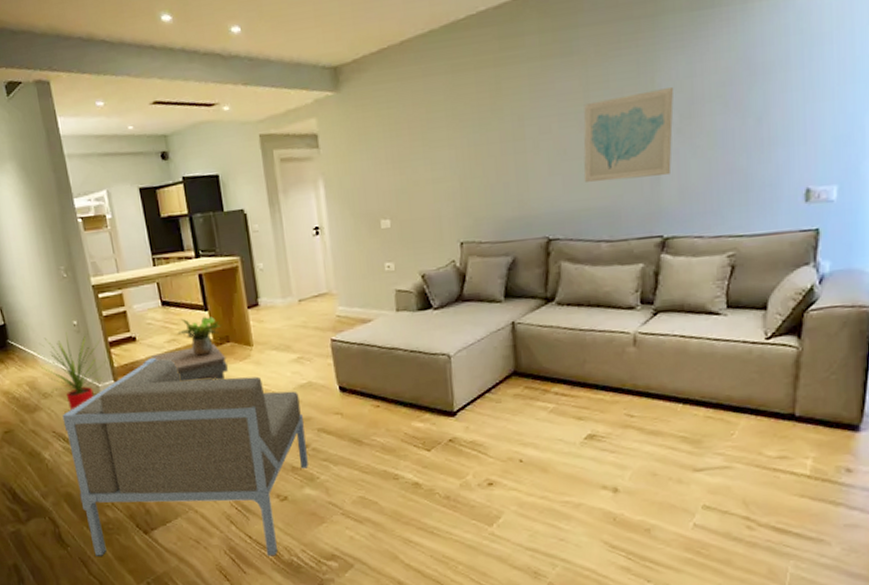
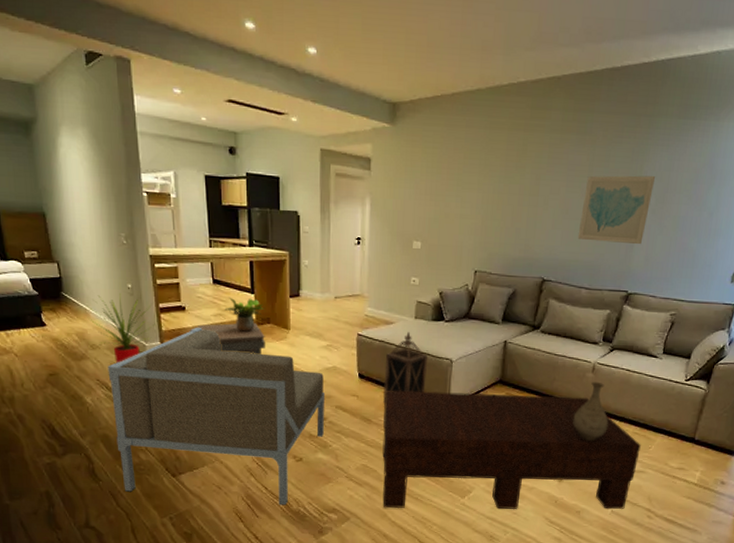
lantern: none [368,328,422,419] -> present [383,332,427,404]
coffee table: none [373,379,720,549] -> present [382,390,641,510]
vase: none [618,356,668,435] -> present [573,381,608,441]

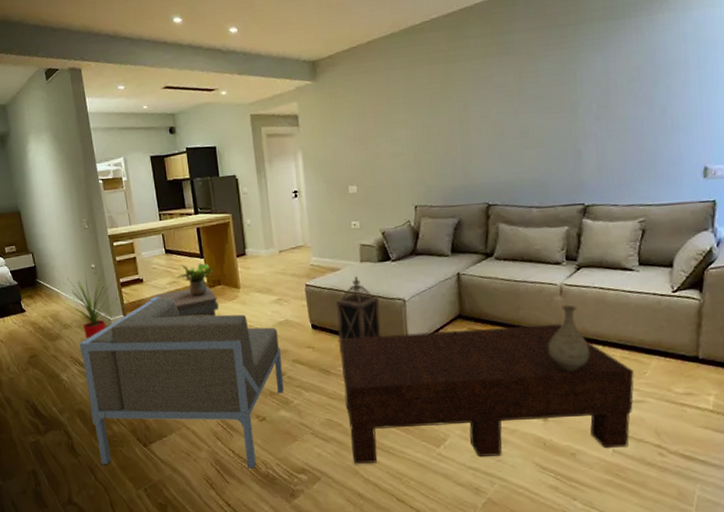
wall art: present [577,175,656,245] -> none [517,82,593,159]

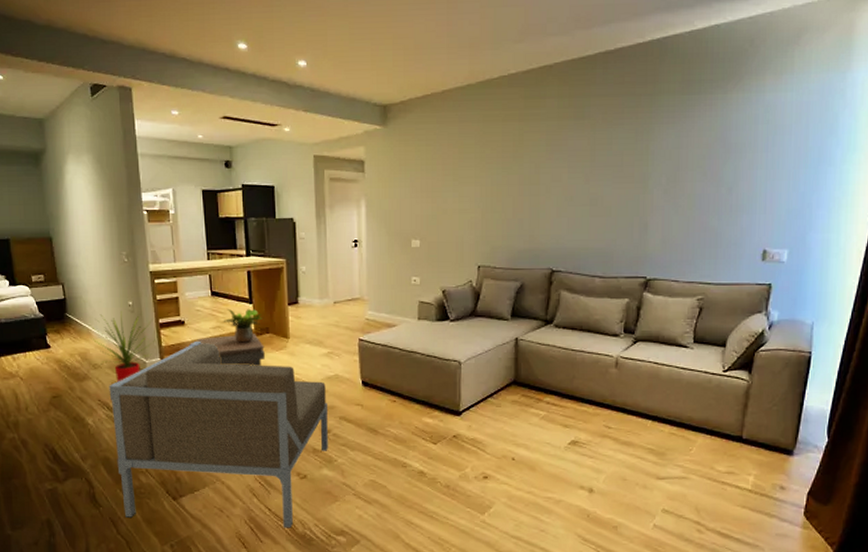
lantern: present [336,276,381,353] -> none [389,334,434,412]
coffee table: present [340,323,634,465] -> none [389,396,680,529]
vase: present [547,304,590,371] -> none [599,377,640,444]

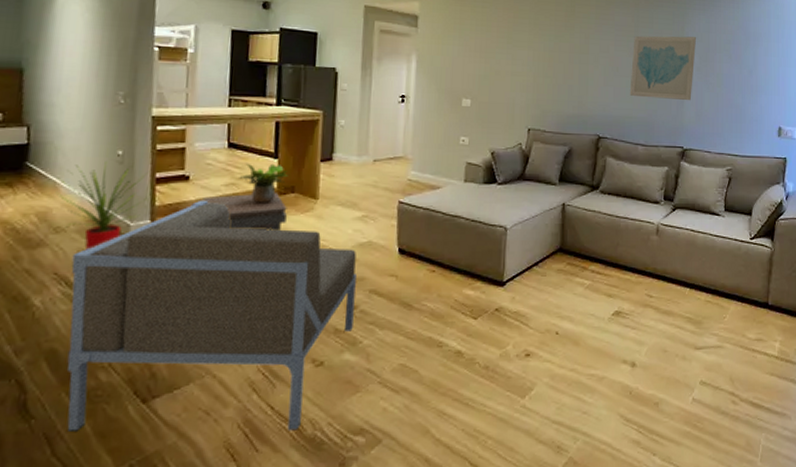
wall art: none [585,155,664,227] -> present [629,35,697,101]

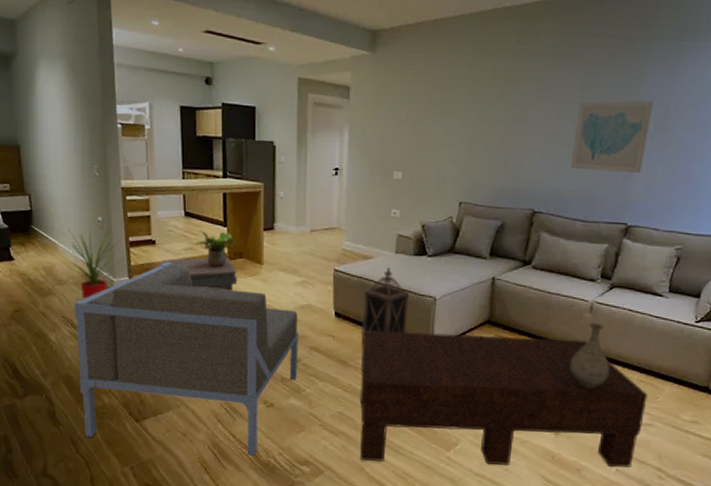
coffee table: none [424,263,715,422] -> present [360,330,648,468]
lantern: none [427,197,479,284] -> present [361,268,409,345]
vase: none [641,244,679,314] -> present [569,322,610,389]

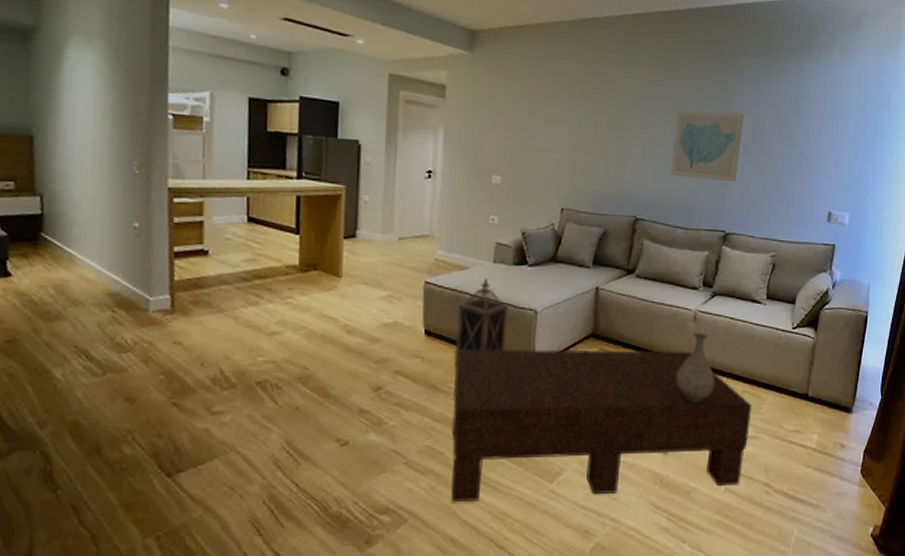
house plant: present [55,227,124,300] -> none [73,234,168,324]
armchair: present [74,261,298,456] -> none [91,275,381,508]
side table: present [168,258,237,291] -> none [222,270,310,309]
potted plant: present [195,230,238,267] -> none [259,238,312,280]

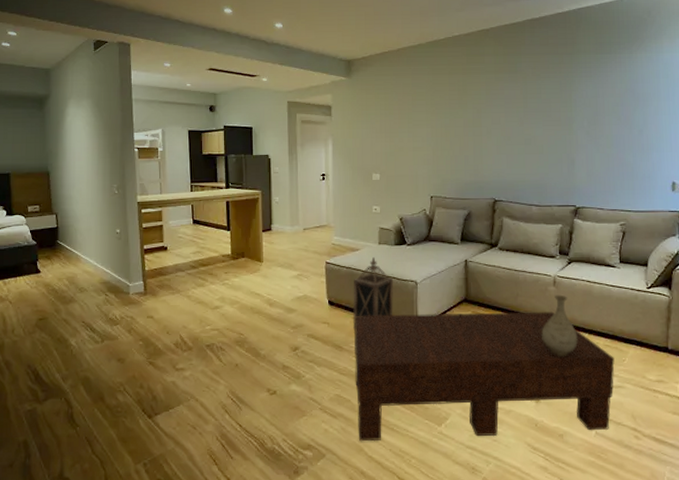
wall art: present [670,111,745,183] -> none [521,103,585,163]

